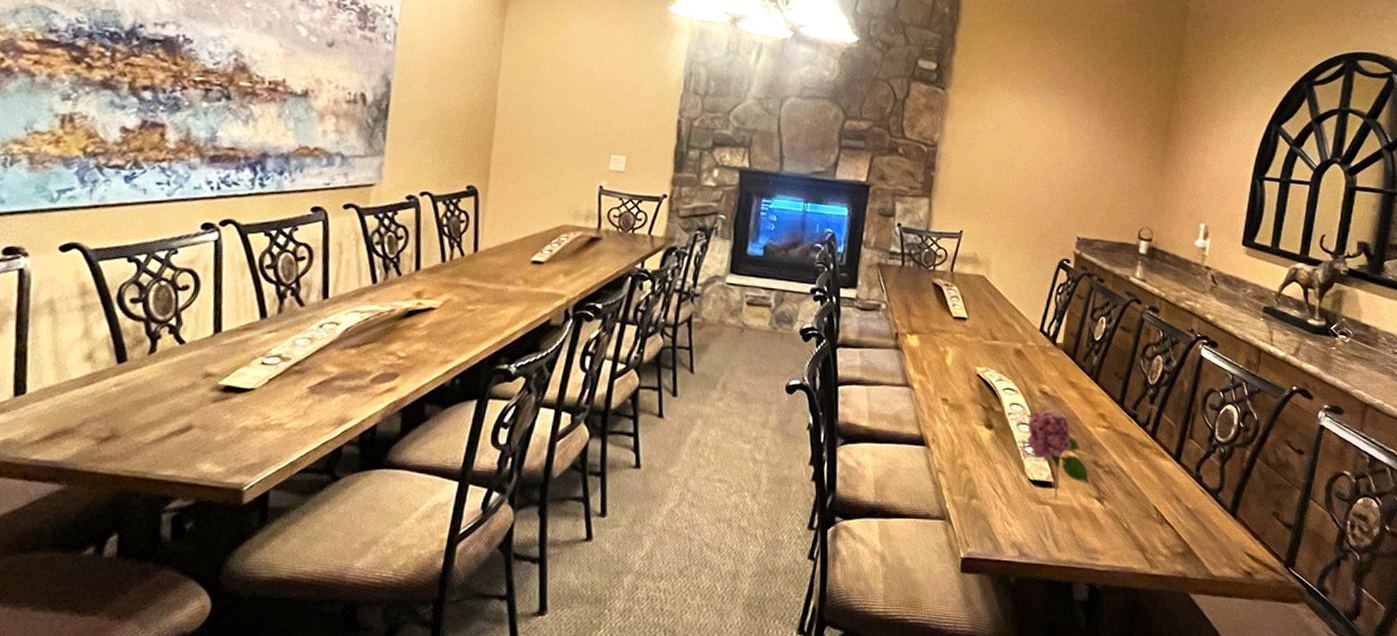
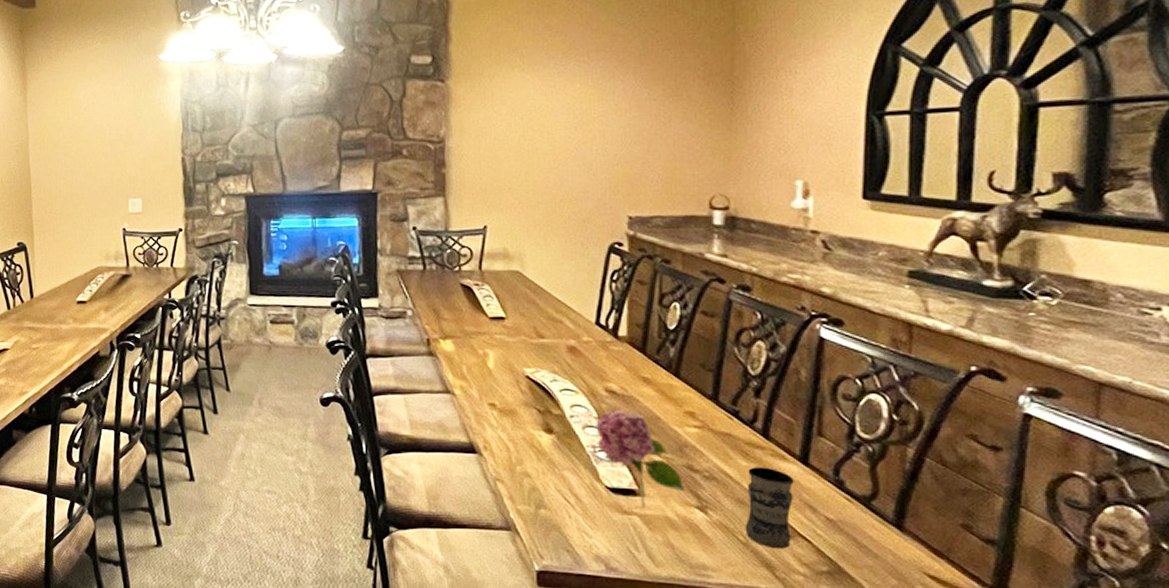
jar: none [1129,463,1169,534] -> present [745,467,794,549]

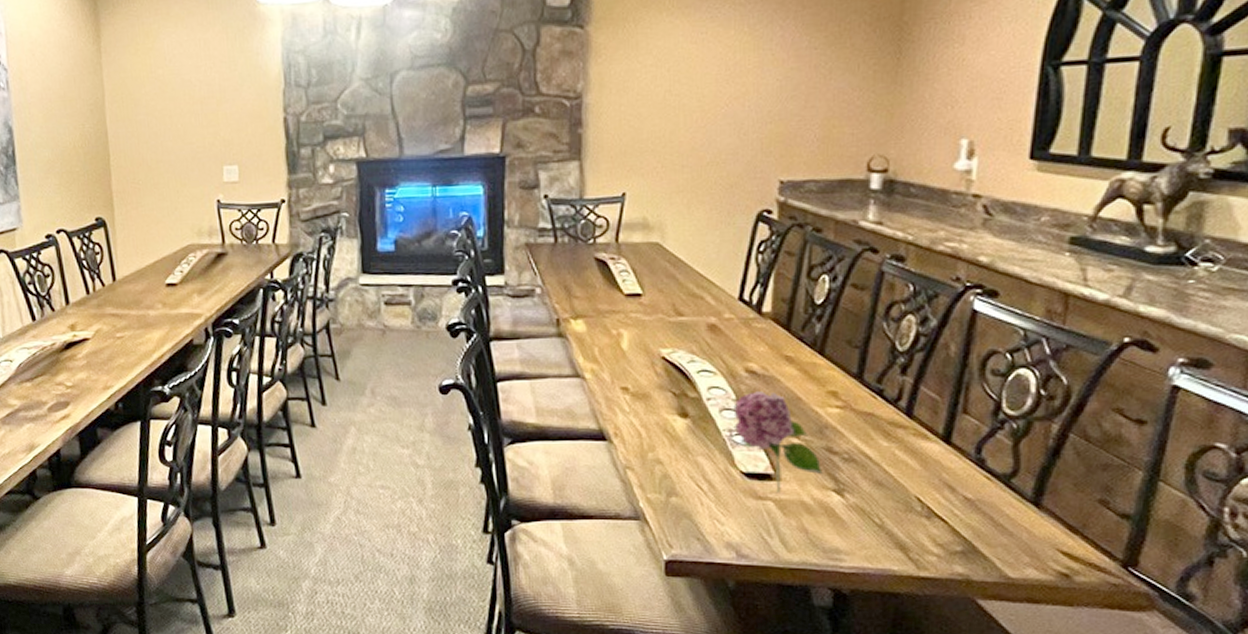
jar: present [745,467,794,549] -> none [881,447,935,530]

